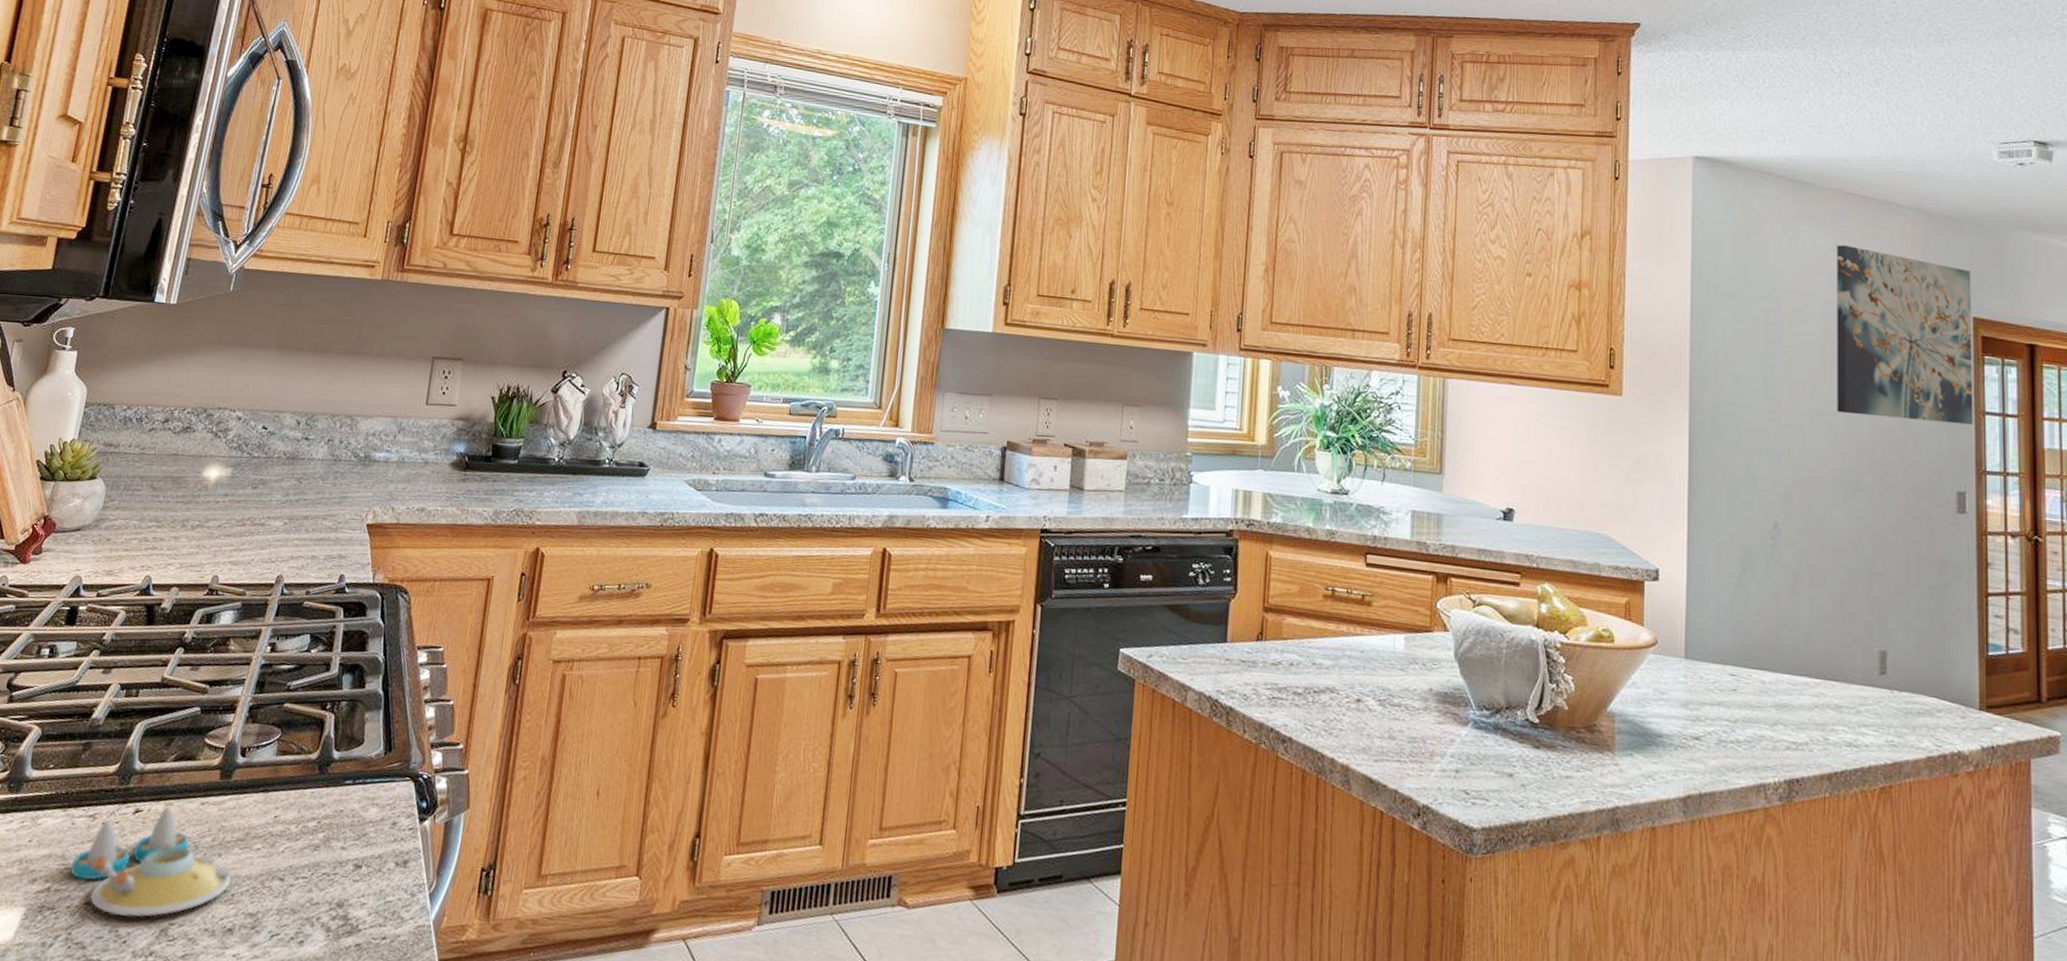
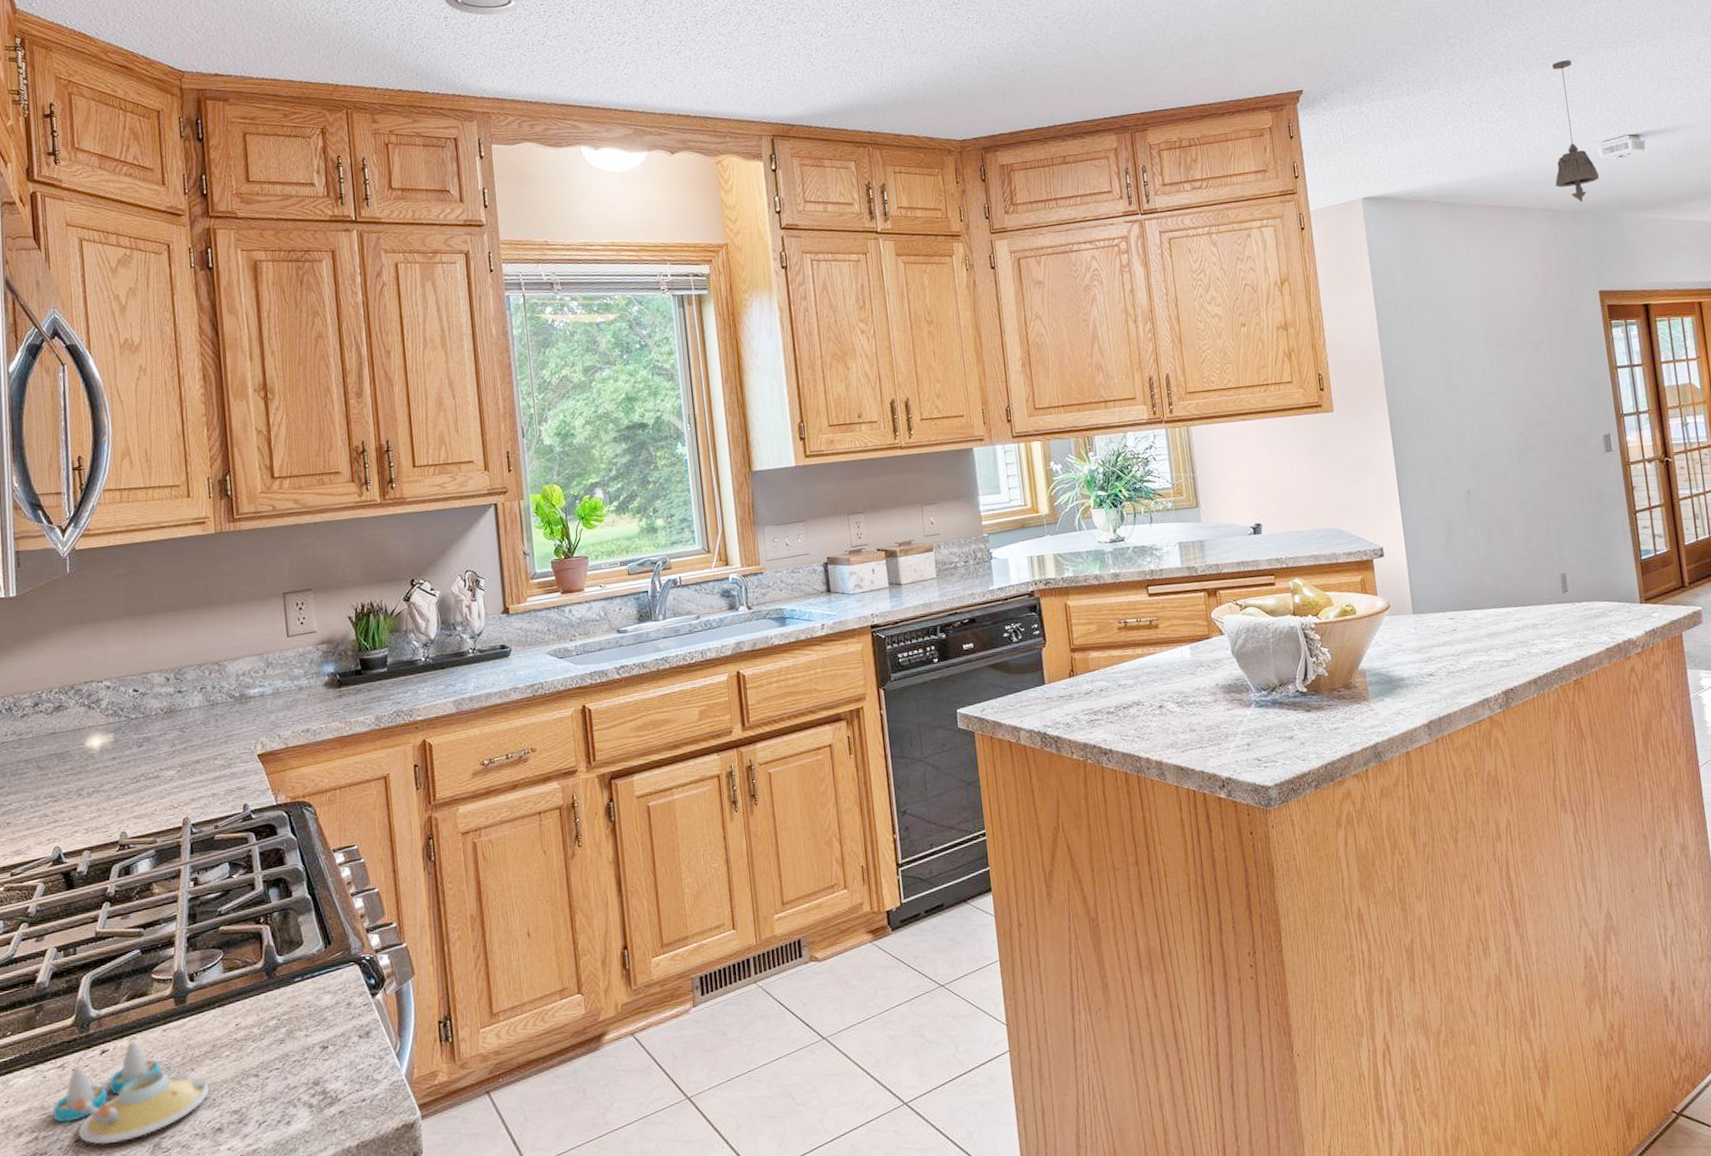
wall art: present [1837,245,1974,425] -> none [1486,250,1610,391]
pendant light: none [1934,41,1991,209] -> present [1552,60,1600,202]

